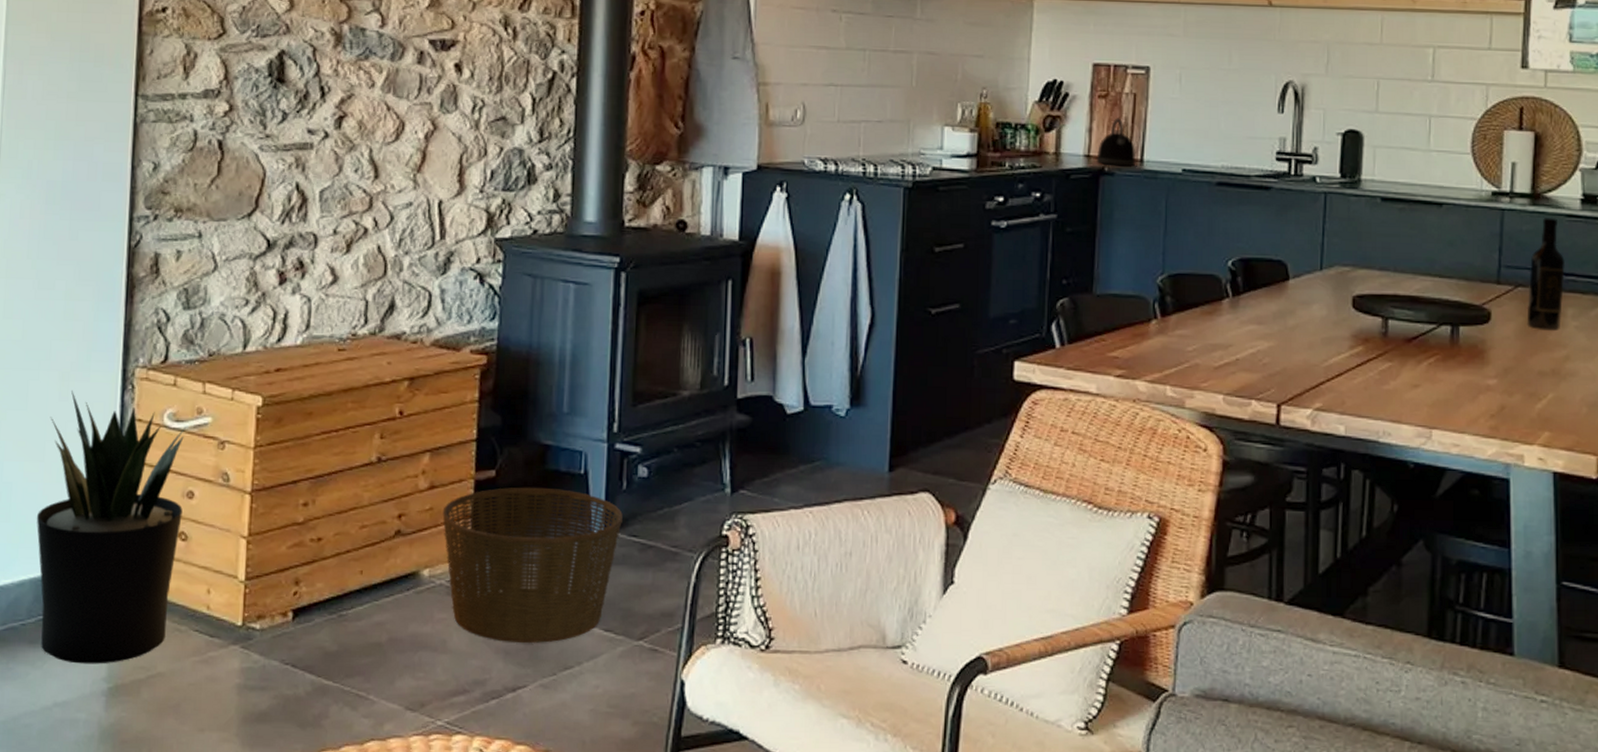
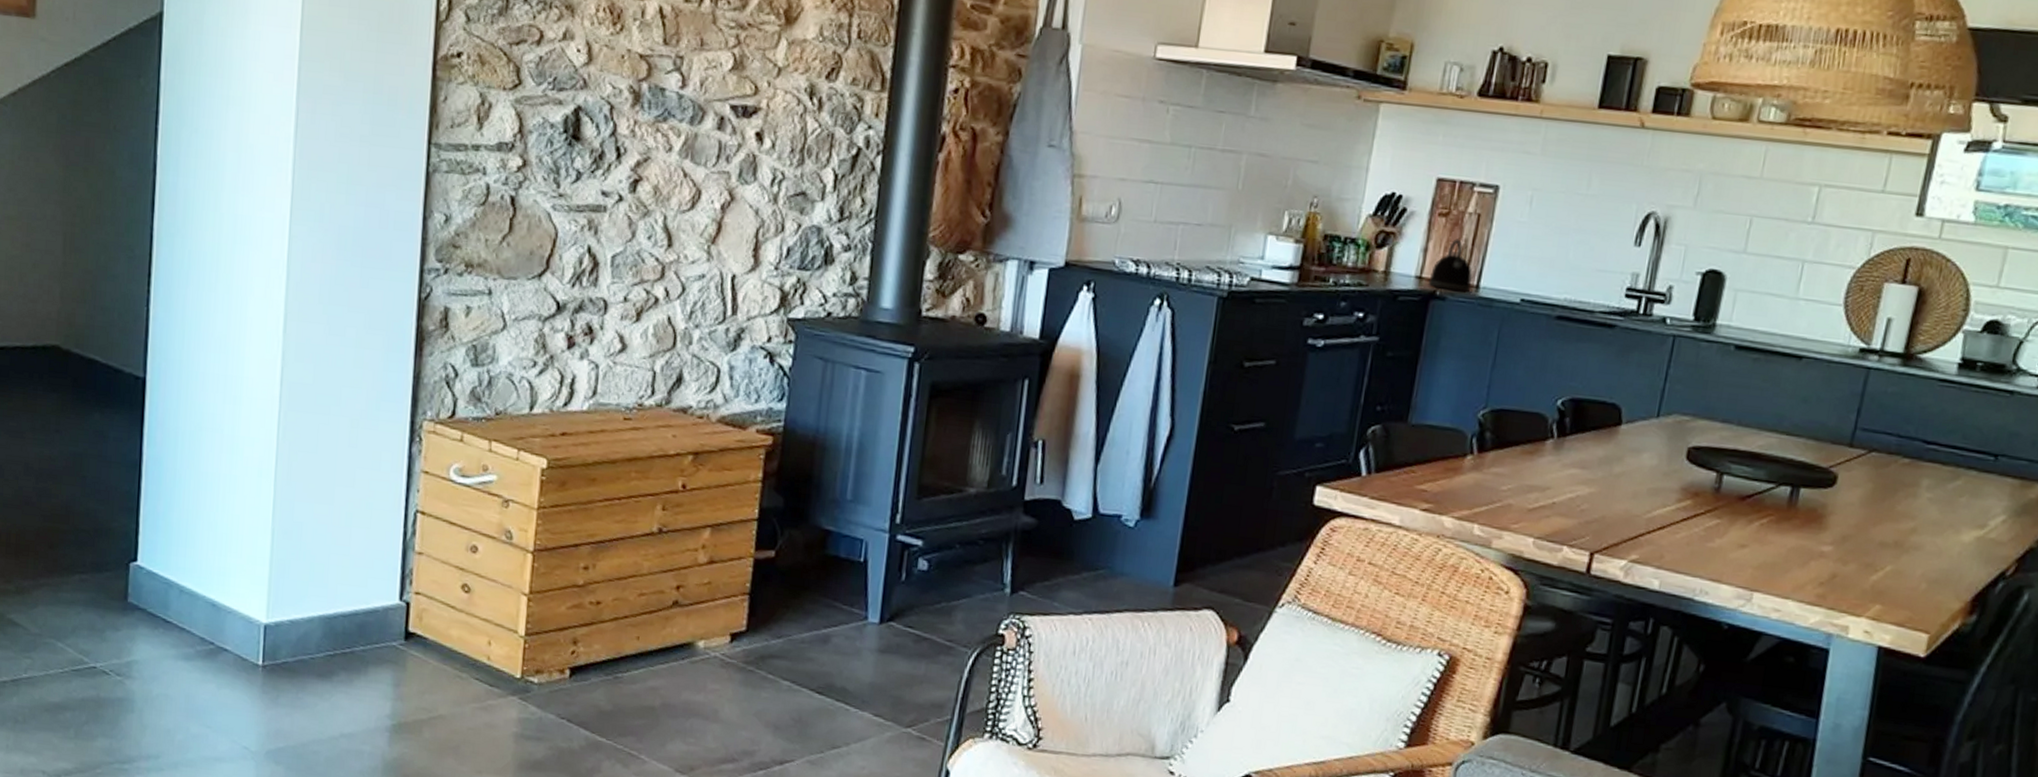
planter: present [36,391,186,664] -> none [325,438,471,702]
basket: present [442,487,623,643] -> none [720,569,900,722]
wine bottle: present [1527,217,1565,332] -> none [1875,380,1929,502]

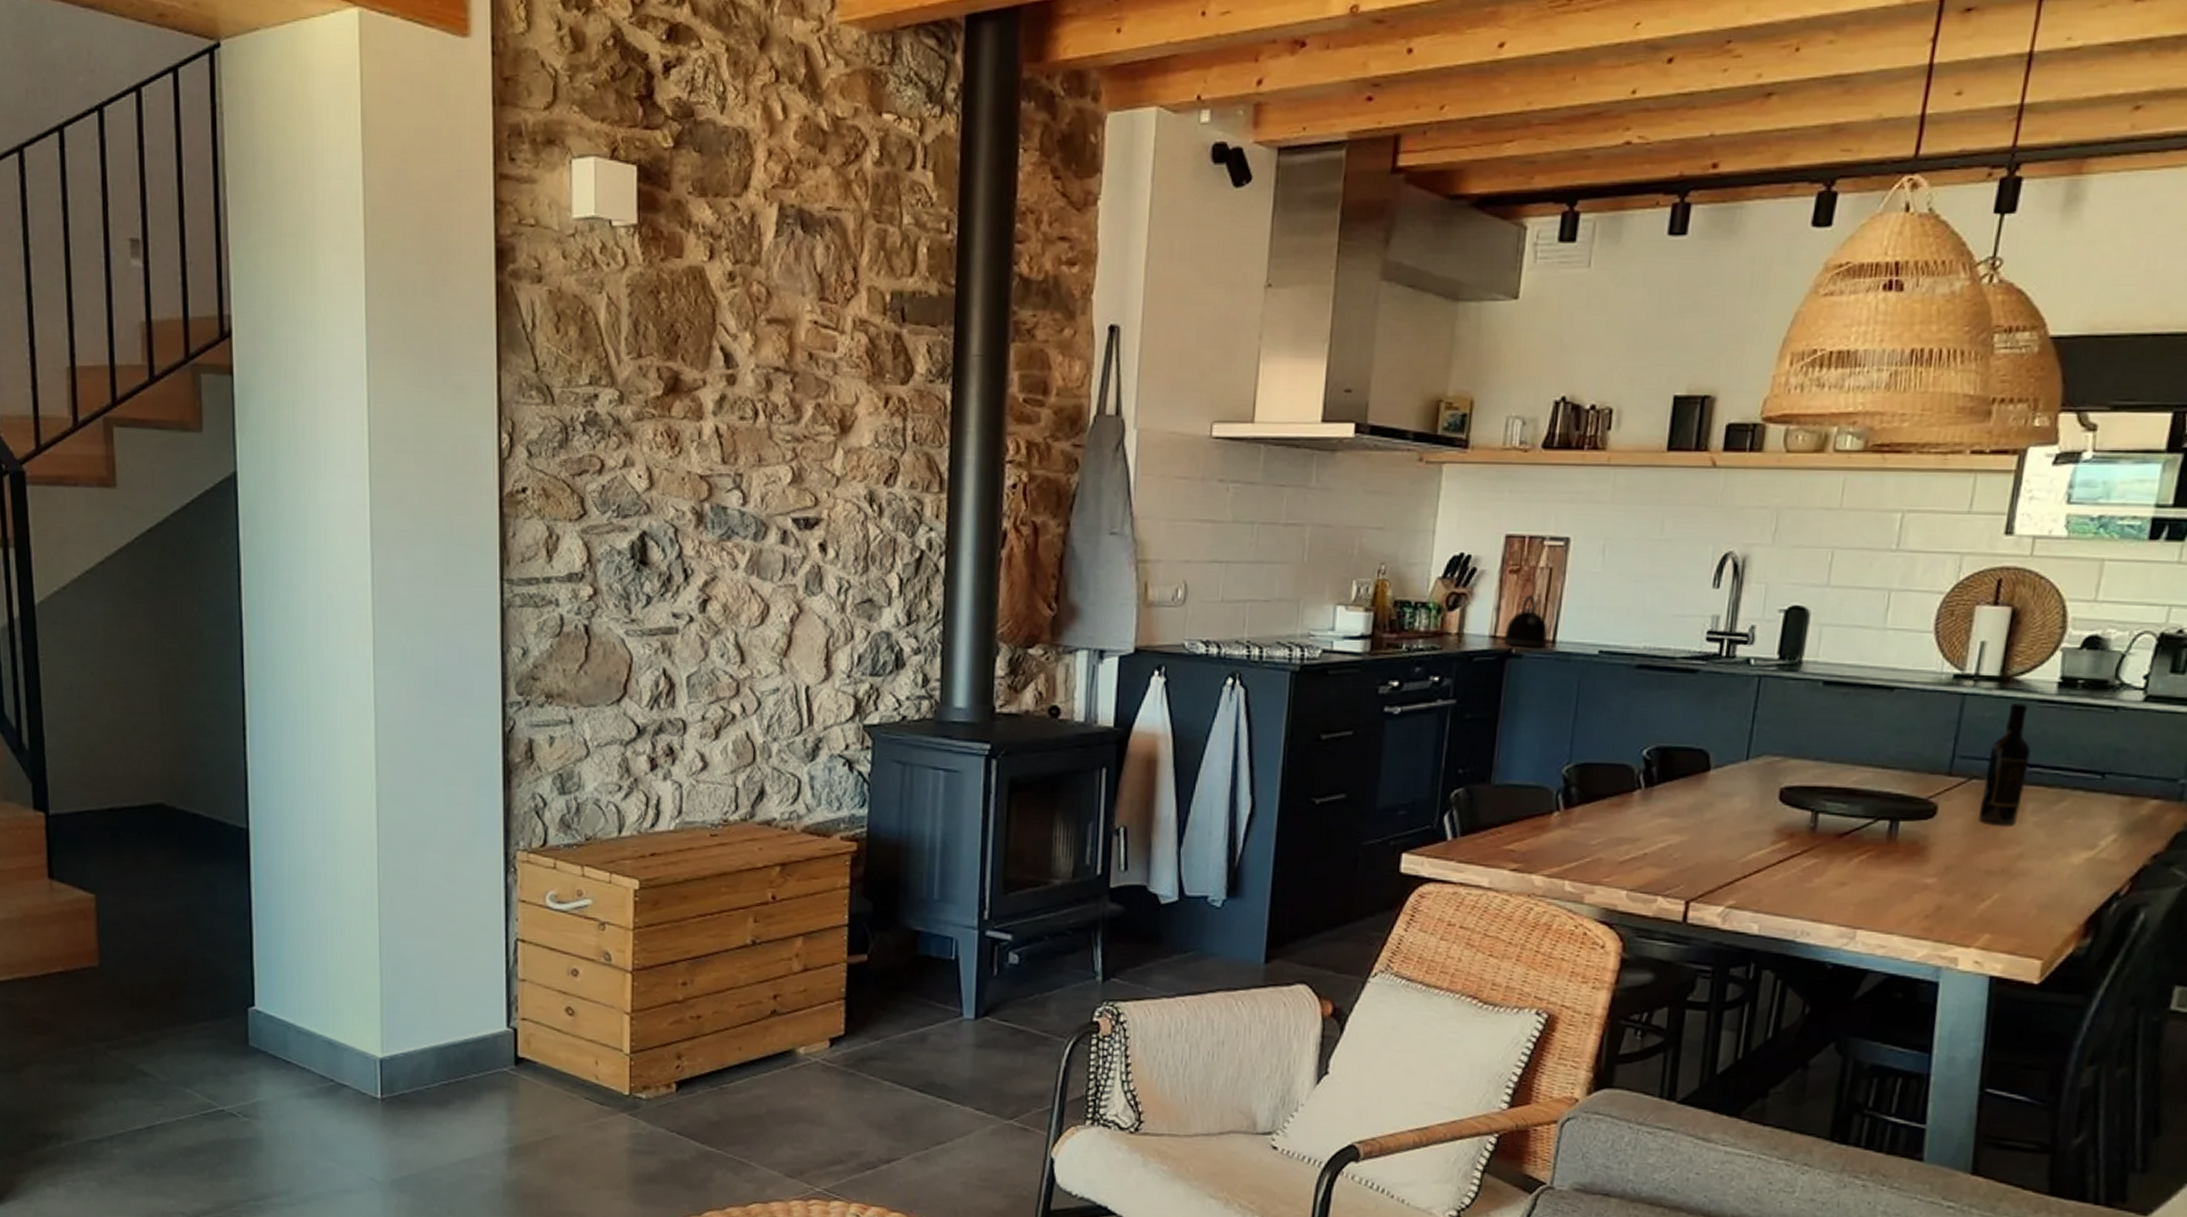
wine bottle: none [1875,380,1929,502] -> present [1977,702,2031,828]

